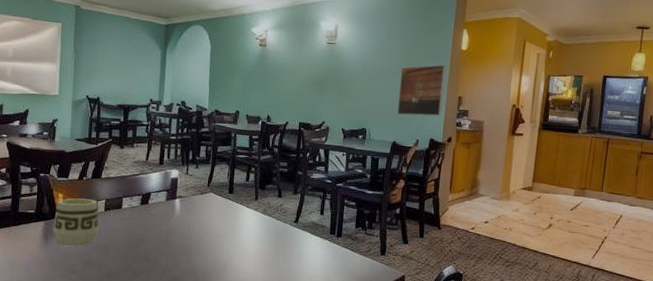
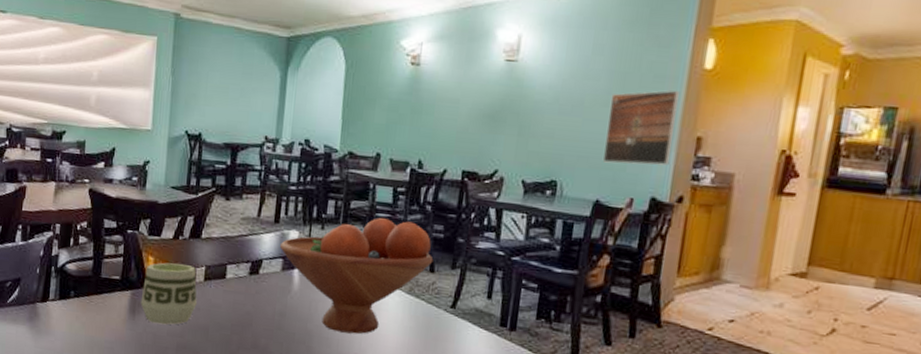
fruit bowl: none [164,158,281,246] -> present [280,218,434,335]

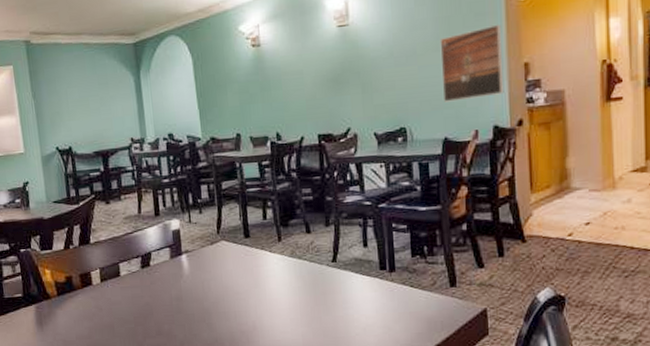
cup: present [140,262,197,325] -> none [44,271,98,331]
fruit bowl: present [280,218,434,335] -> none [164,190,308,305]

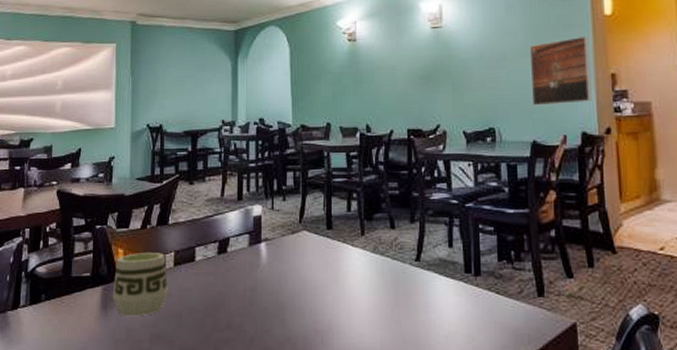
cup: none [44,271,98,331] -> present [112,253,168,317]

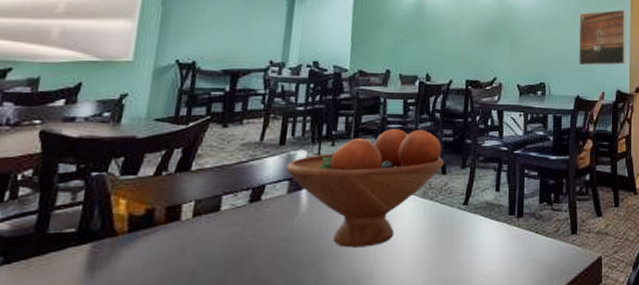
cup: present [112,253,168,317] -> none [103,203,183,278]
fruit bowl: none [245,183,393,300] -> present [286,129,445,248]

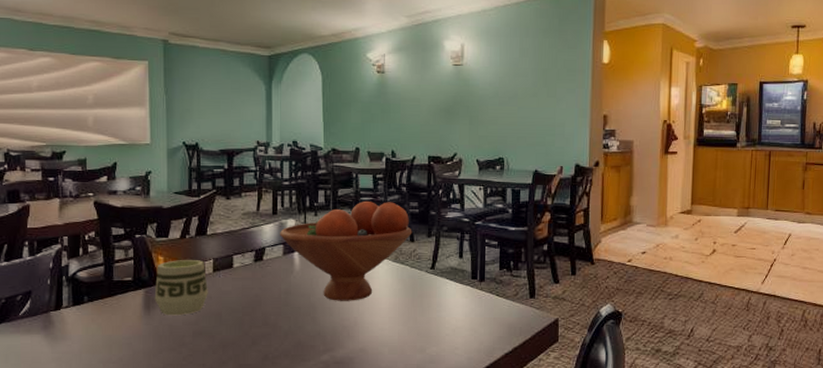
cup: none [103,203,183,278] -> present [154,260,208,316]
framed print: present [578,9,627,66] -> none [536,80,588,140]

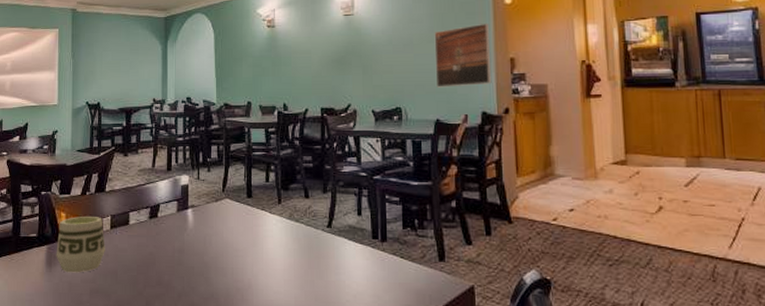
fruit bowl: present [280,201,412,301] -> none [174,156,307,261]
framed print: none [536,80,588,140] -> present [434,23,492,88]

